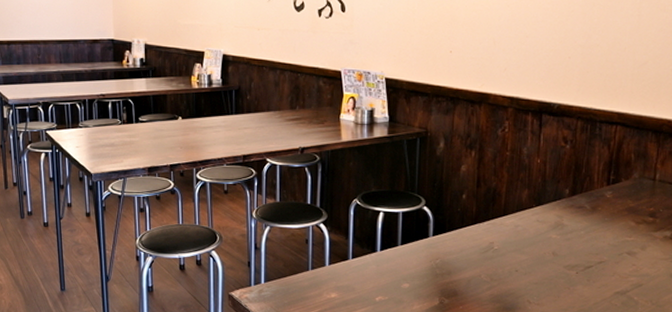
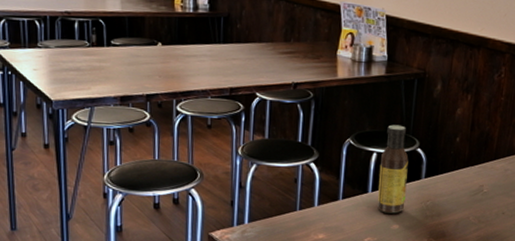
sauce bottle: none [387,184,415,272] -> present [377,124,409,214]

